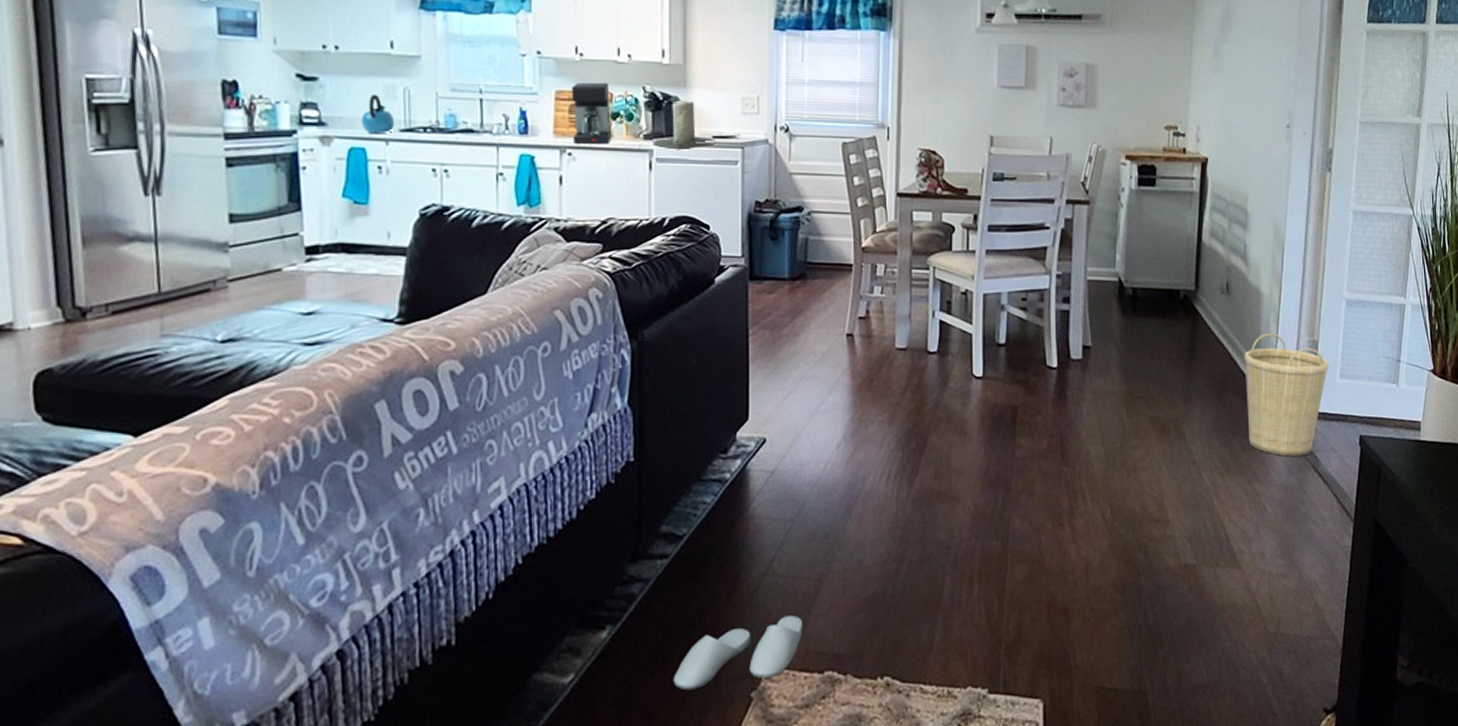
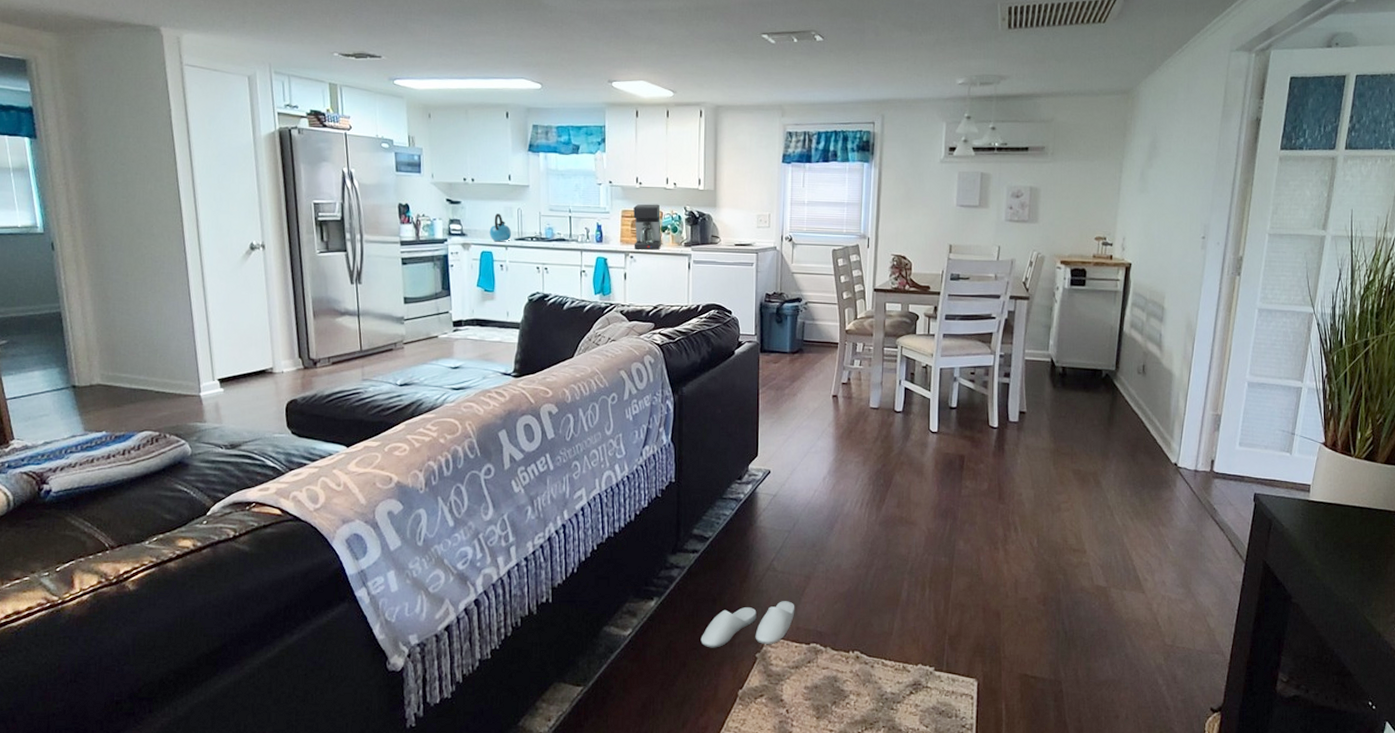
paper towel roll: present [654,100,714,151] -> none [692,217,736,255]
basket: present [1244,333,1329,457] -> none [1155,407,1230,507]

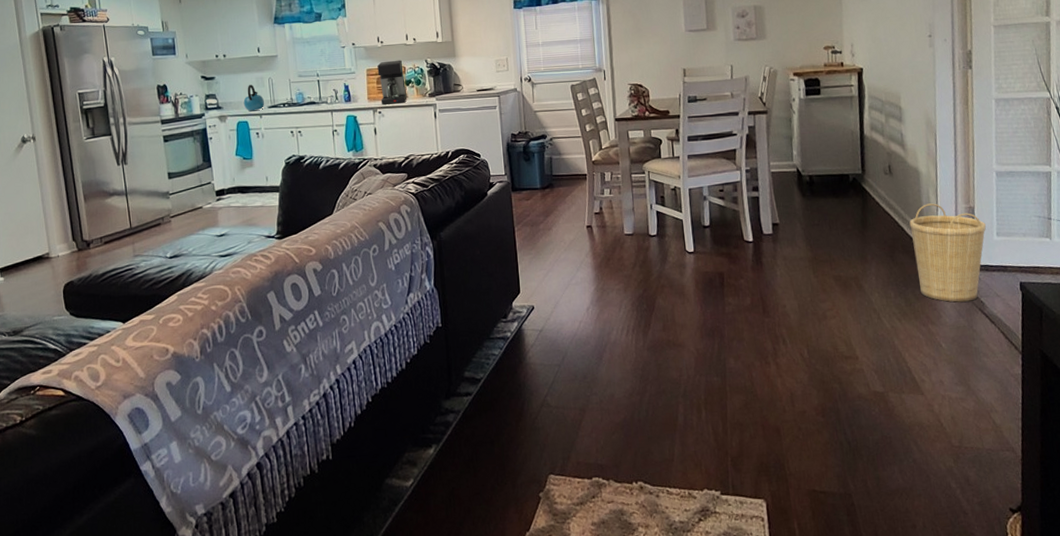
slippers: present [700,601,795,648] -> none [482,436,574,492]
basket: none [1155,407,1230,507] -> present [909,203,986,303]

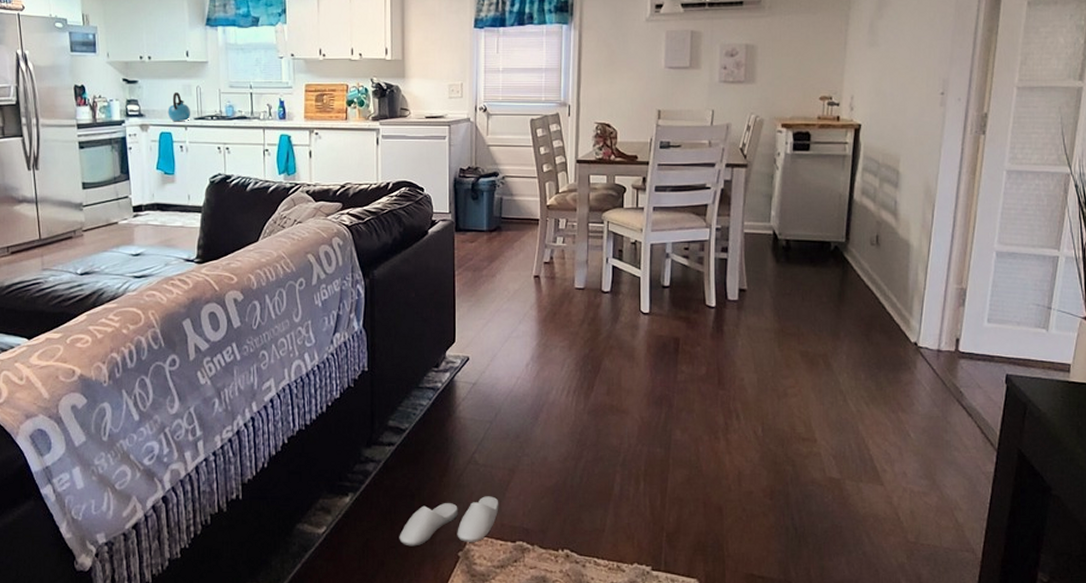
coffee maker: present [377,60,407,105] -> none [317,76,348,125]
slippers: none [482,436,574,492] -> present [399,496,499,547]
basket: present [909,203,986,303] -> none [892,281,977,390]

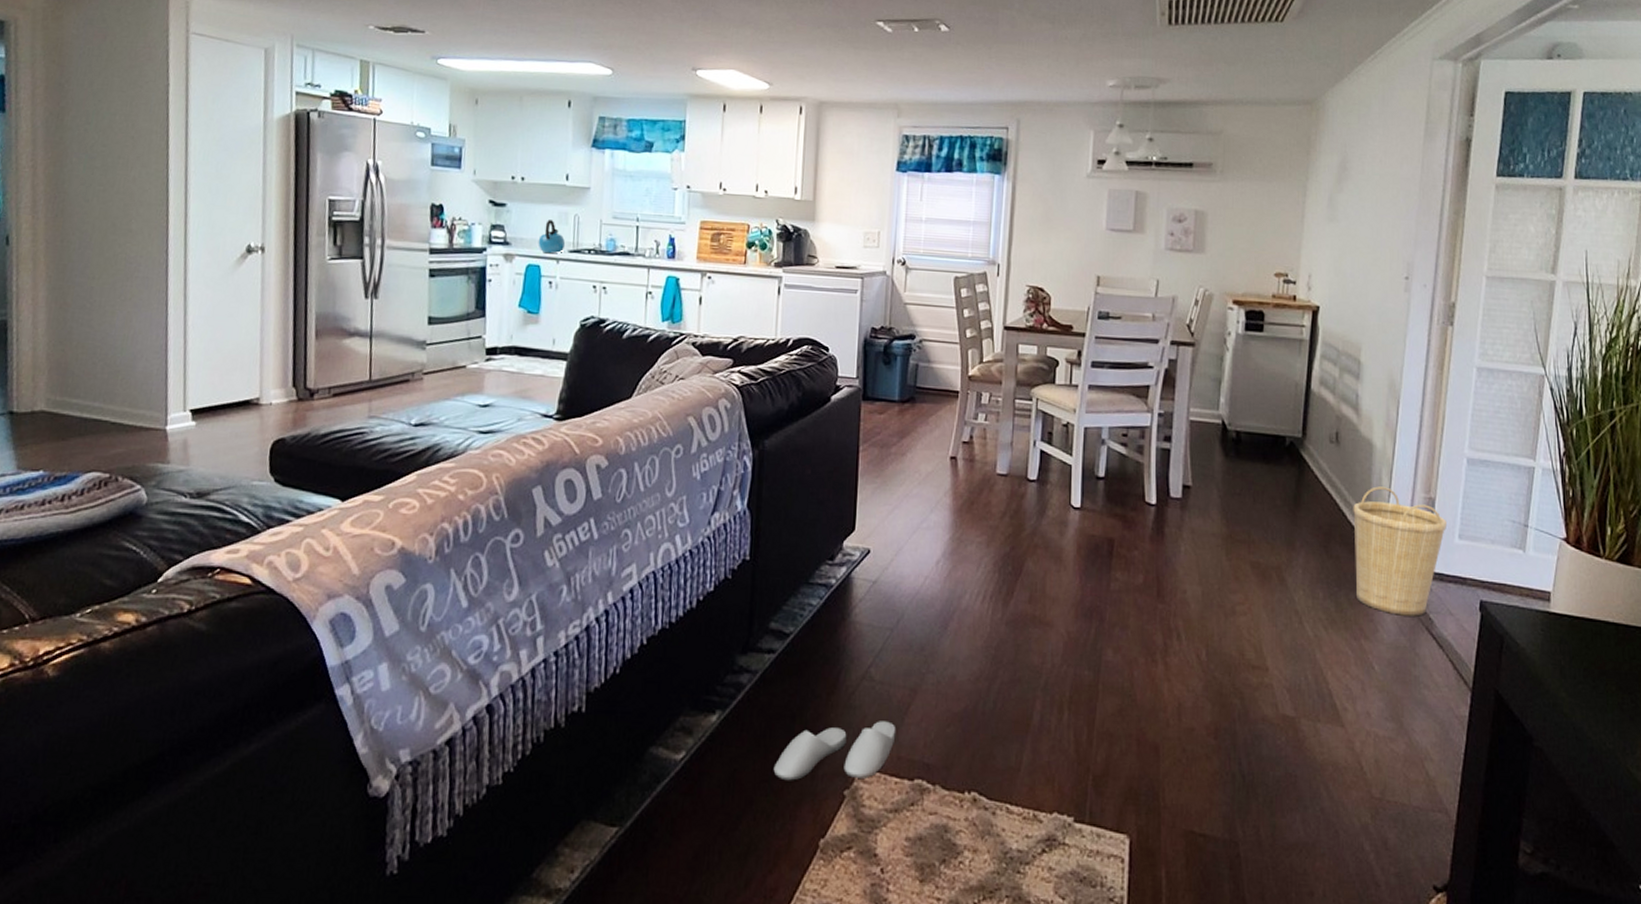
basket: none [892,281,977,390] -> present [1353,486,1447,616]

